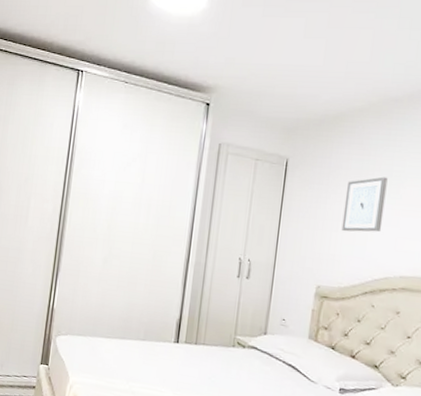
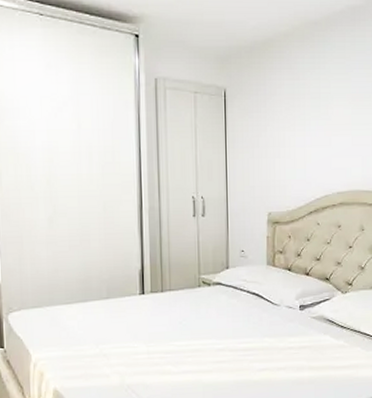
wall art: present [341,176,388,233] -> none [282,99,318,157]

